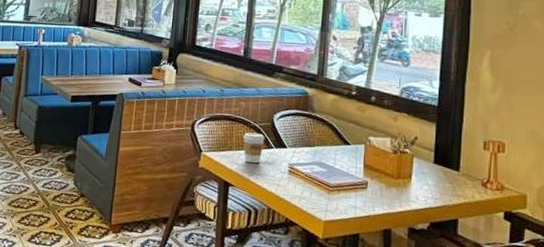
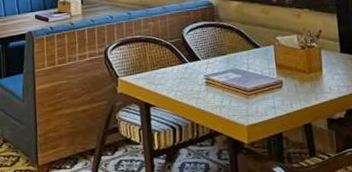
coffee cup: present [243,132,265,164] -> none [157,50,178,81]

